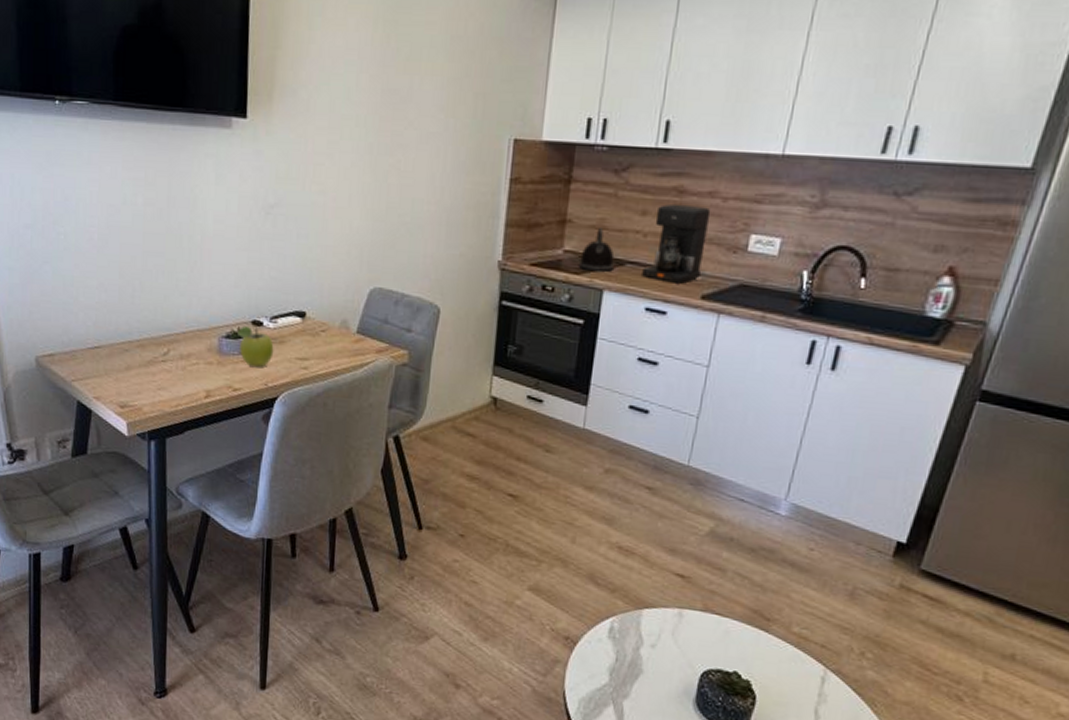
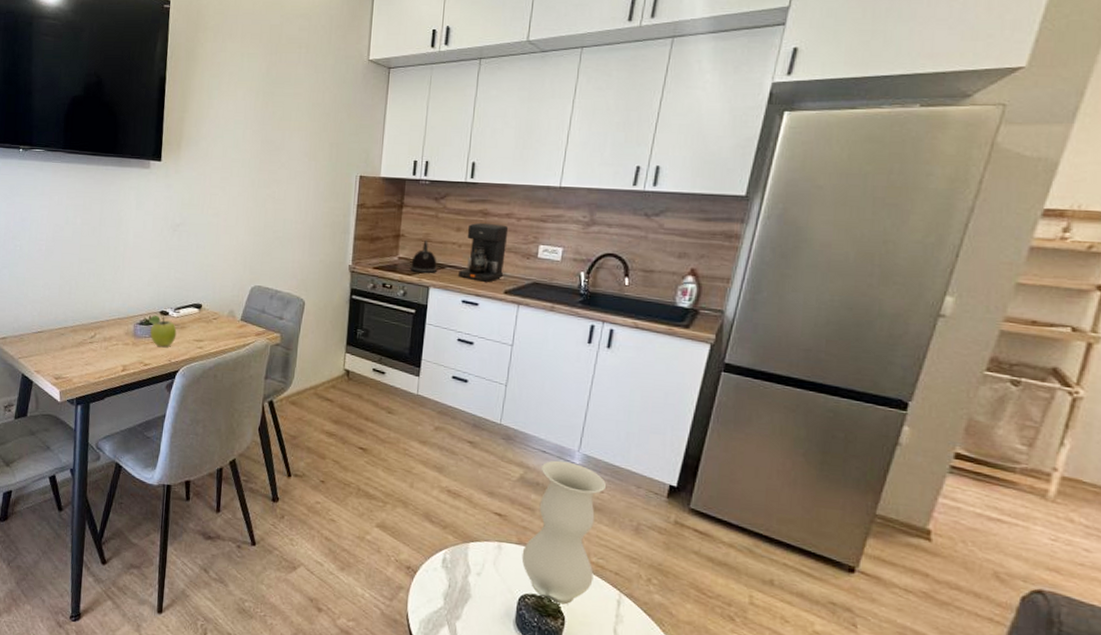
vase: none [707,510,819,682] -> present [521,460,607,605]

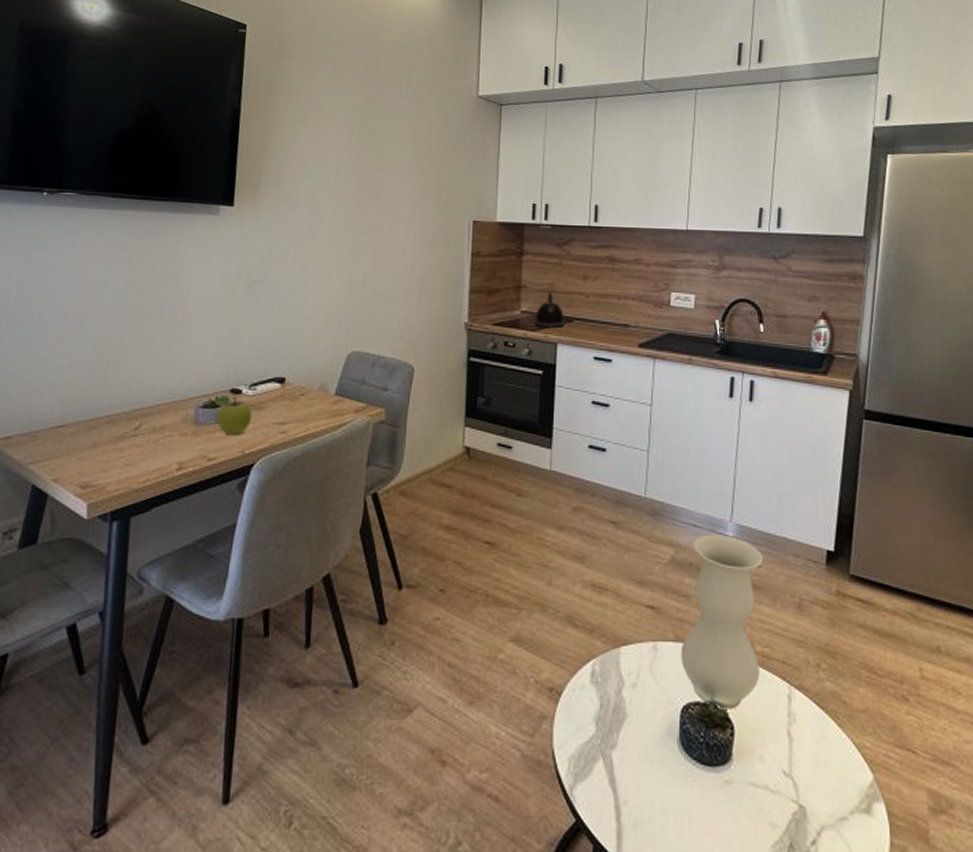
coffee maker: present [458,222,509,282] -> none [588,269,638,335]

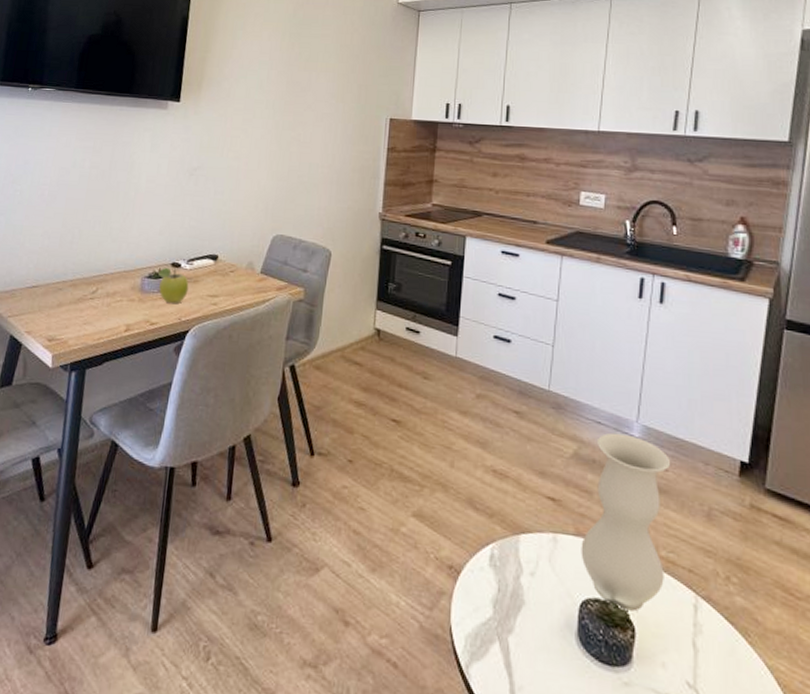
kettle: present [535,290,564,329] -> none [445,185,473,222]

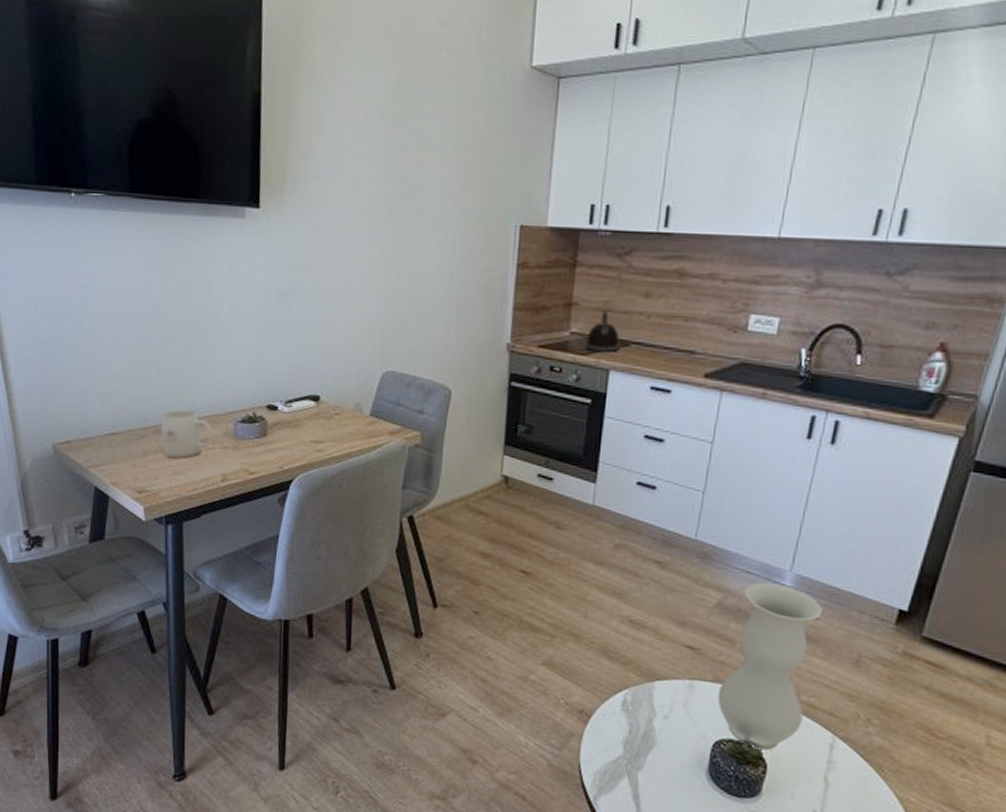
mug: none [75,265,123,310] -> present [160,409,214,459]
fruit: present [158,267,189,303] -> none [253,410,289,450]
kettle: none [445,185,473,222] -> present [586,309,620,354]

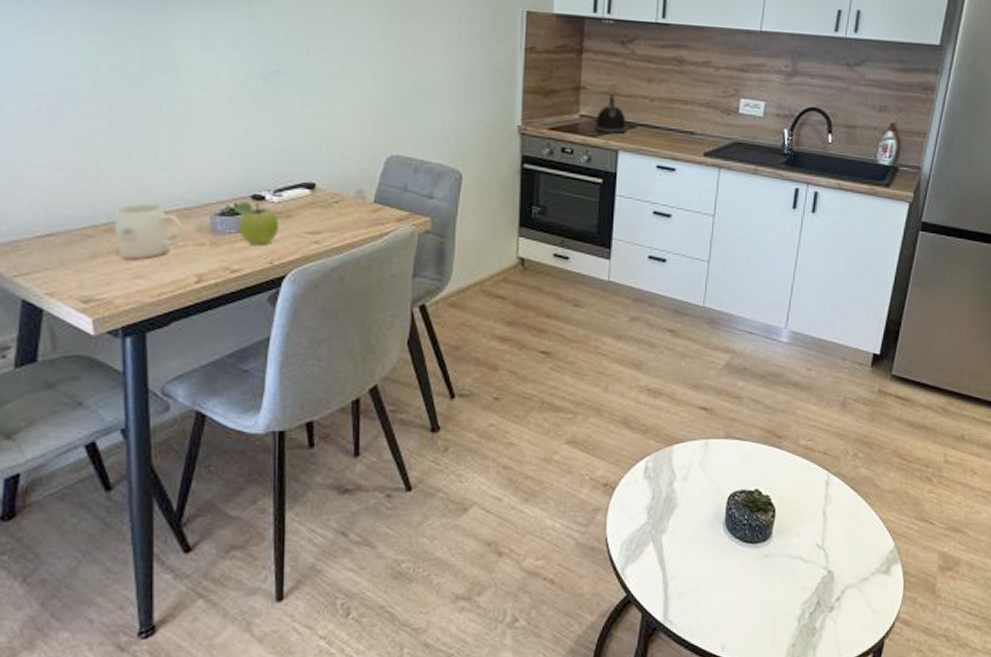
fruit: none [253,410,289,450] -> present [235,200,279,244]
vase: present [717,582,823,750] -> none [730,341,814,496]

